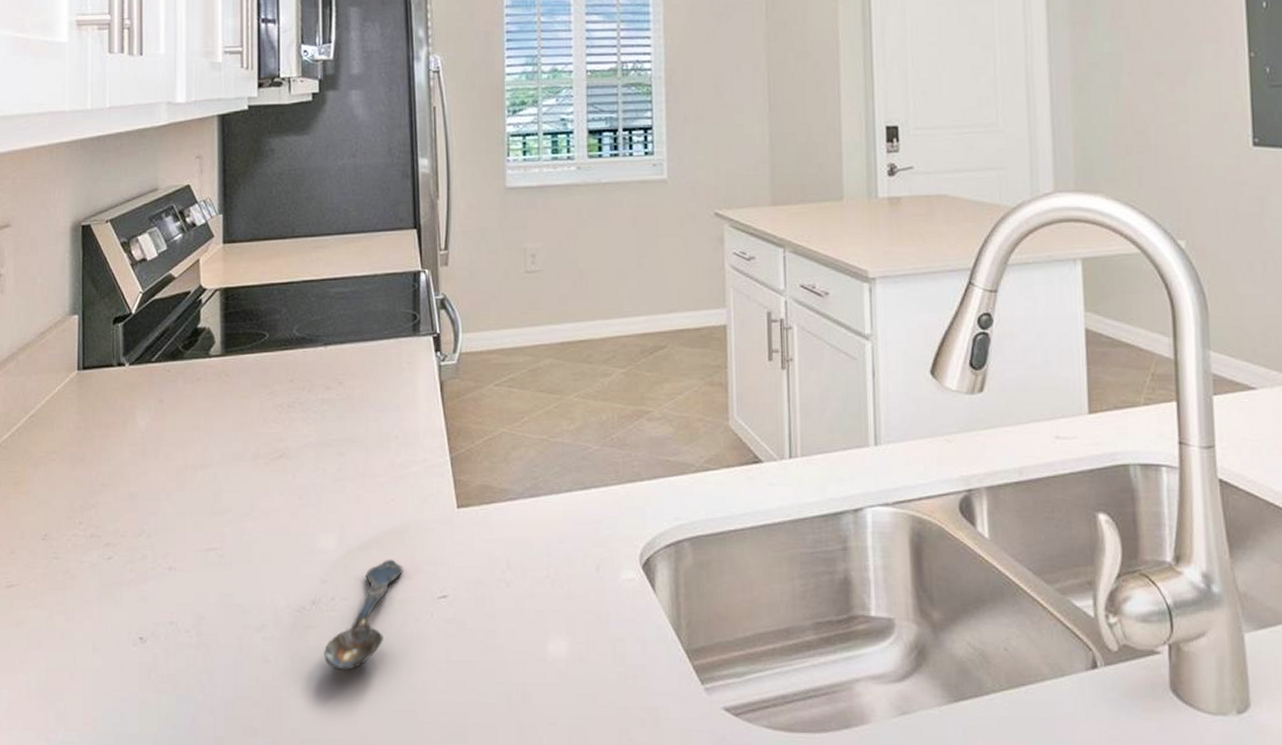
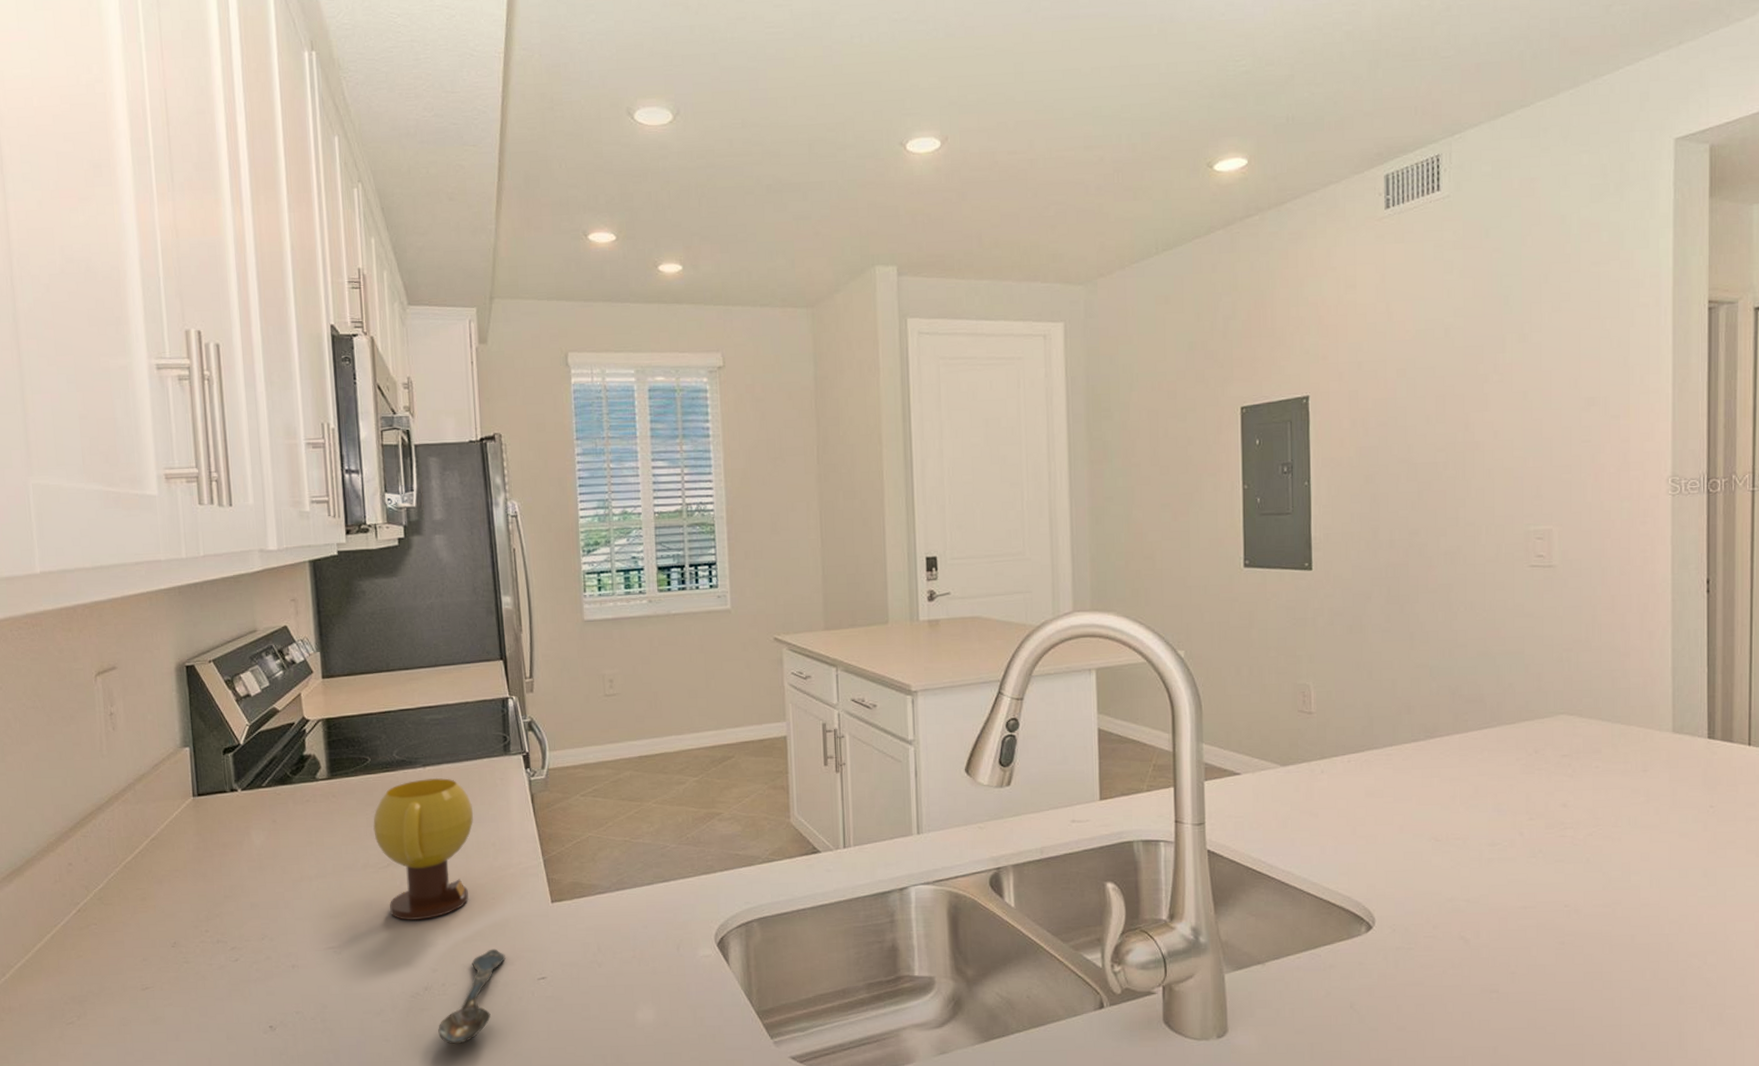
mug: none [267,358,377,522] -> present [373,777,474,921]

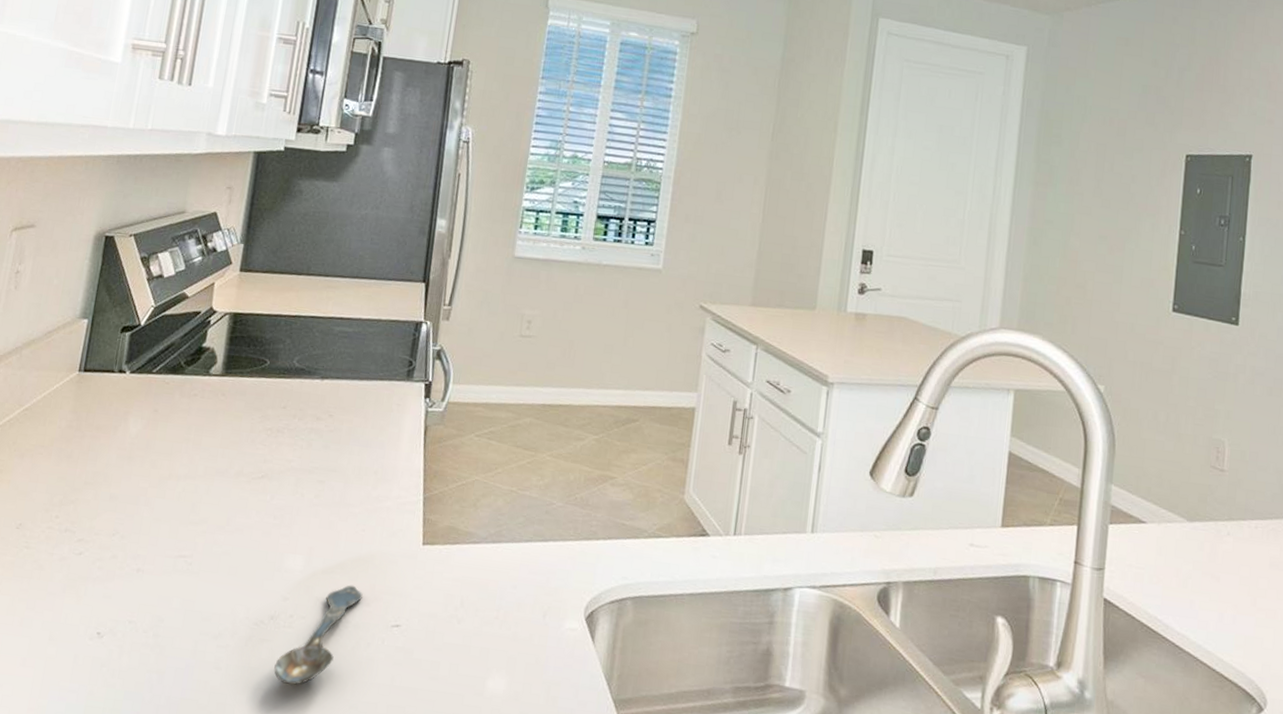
mug: present [373,777,474,921] -> none [253,392,363,542]

